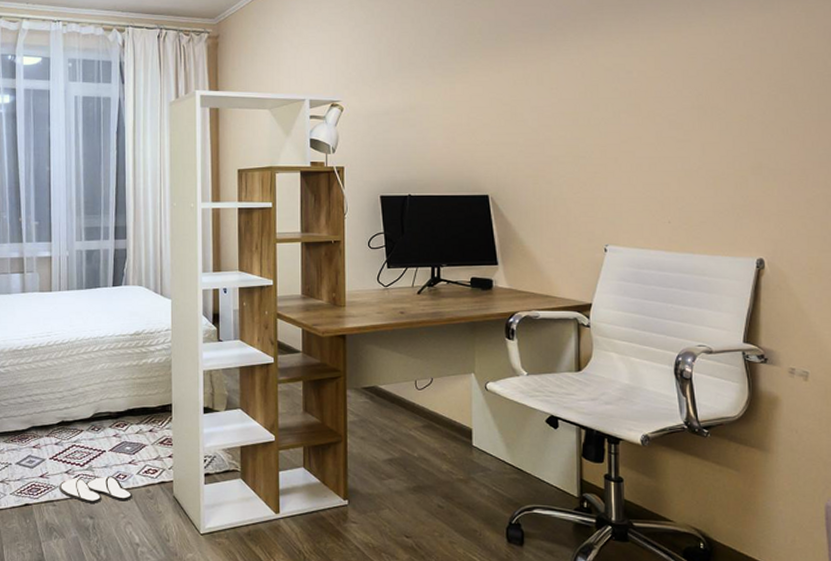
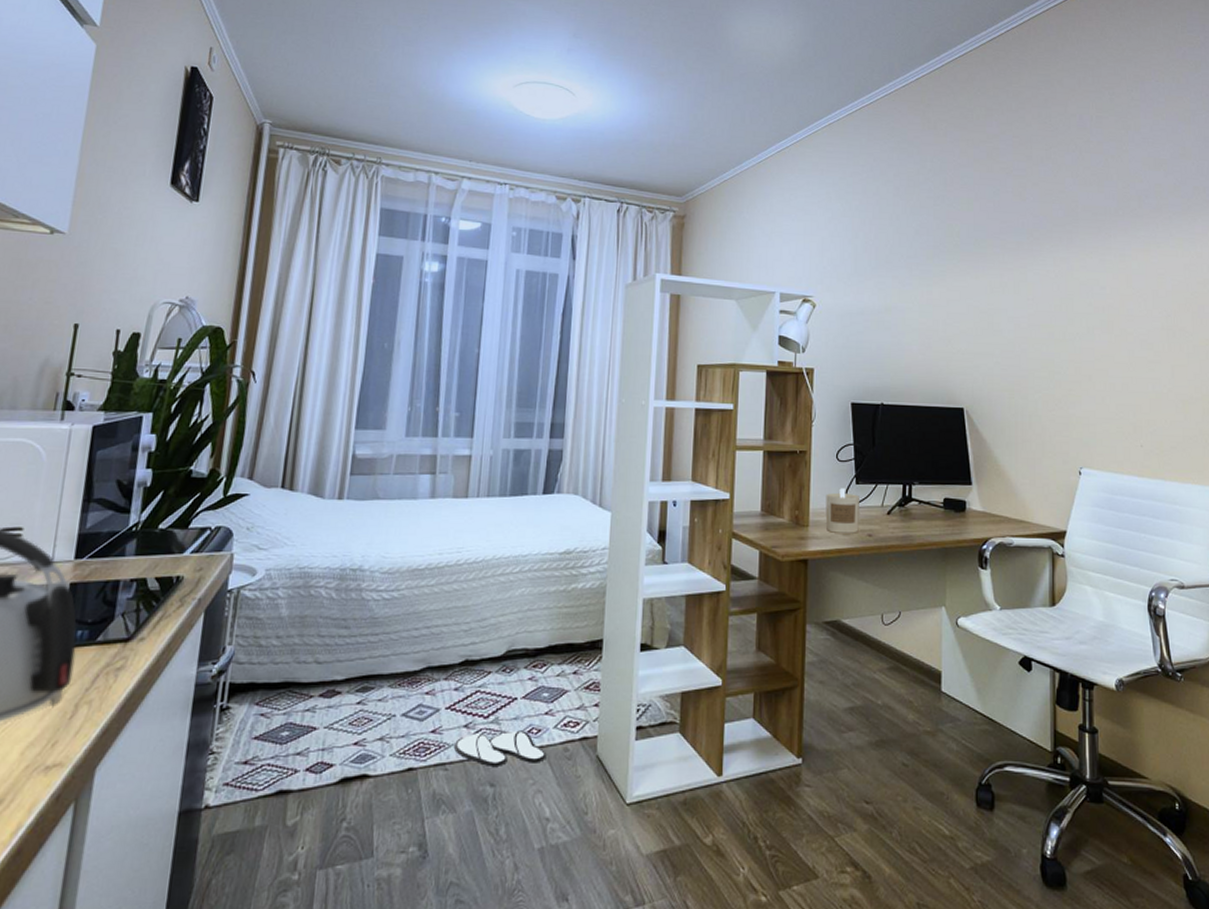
candle: none [360,272,392,311] -> present [825,488,860,533]

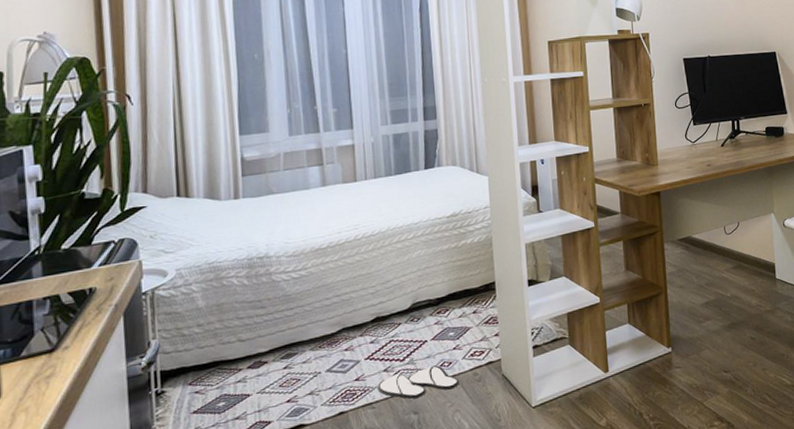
candle: present [825,488,860,533] -> none [670,130,700,168]

